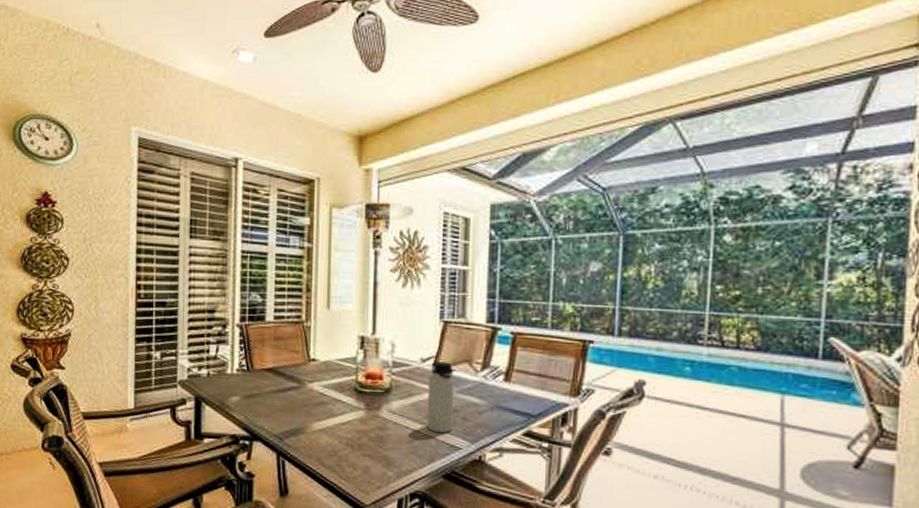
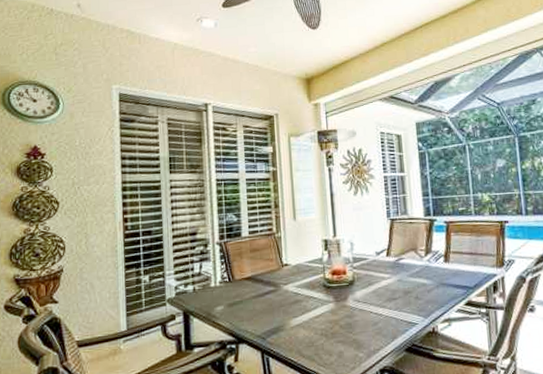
water bottle: present [427,361,454,433] -> none [384,252,408,313]

